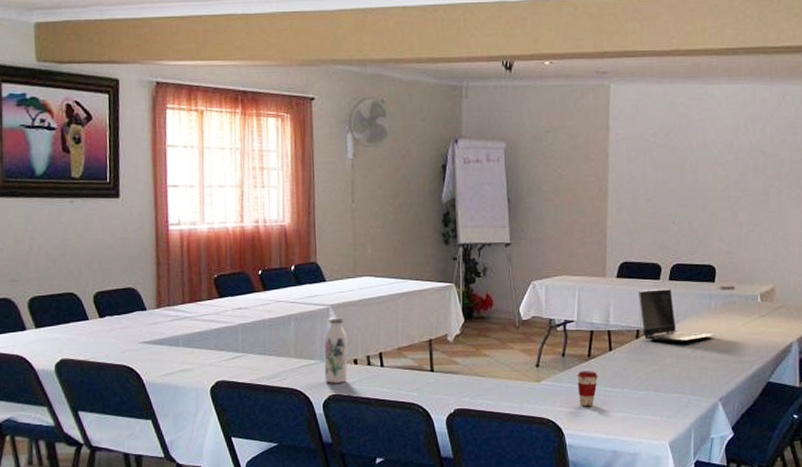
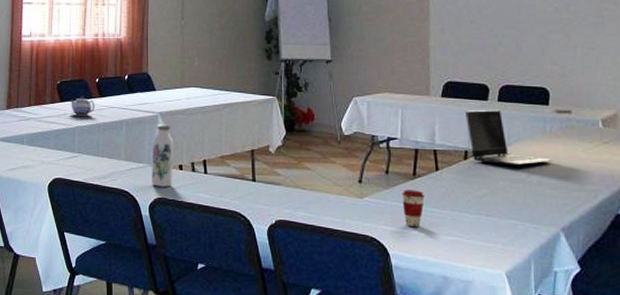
teapot: none [230,290,260,312] -> present [70,96,96,116]

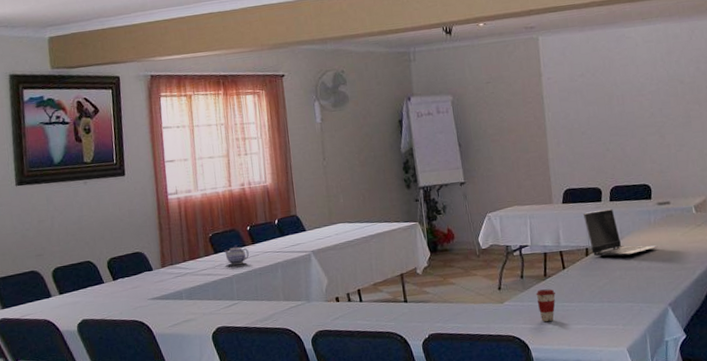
water bottle: present [152,124,174,187] -> none [308,261,332,321]

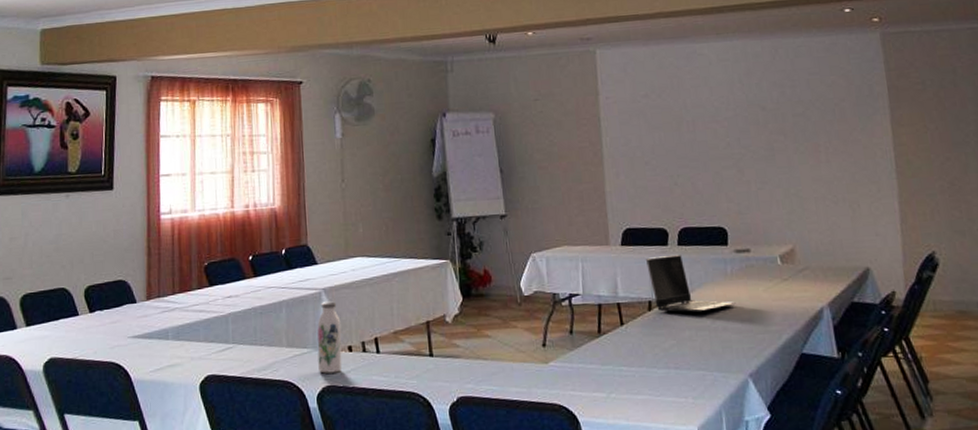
teapot: present [223,245,250,265] -> none [220,277,250,301]
water bottle: none [308,261,332,321] -> present [317,301,342,374]
coffee cup: present [536,289,556,322] -> none [587,348,611,390]

